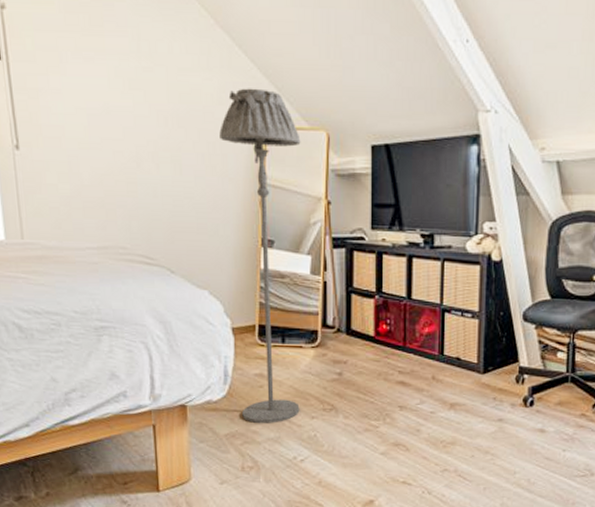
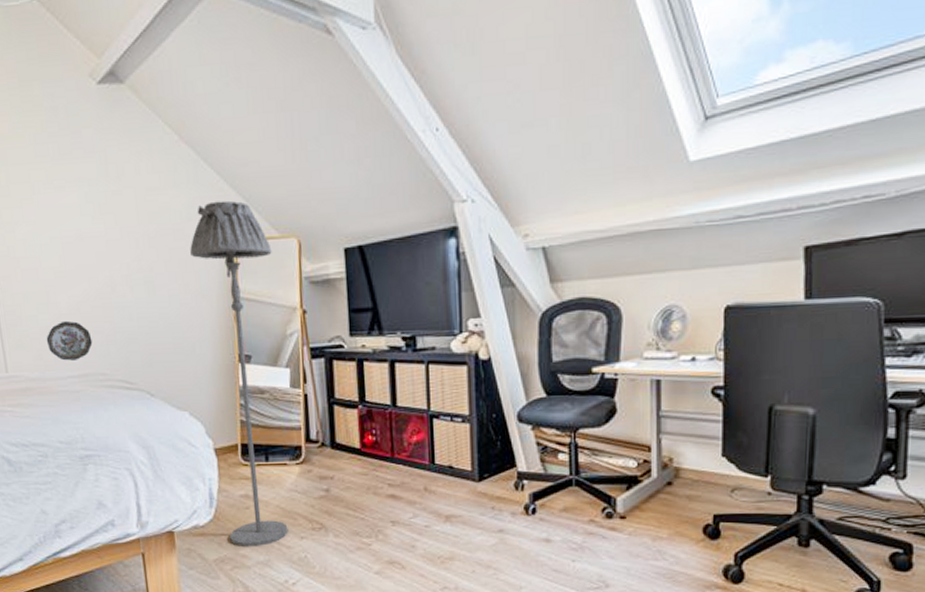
decorative plate: none [66,192,114,232] -> present [46,320,93,361]

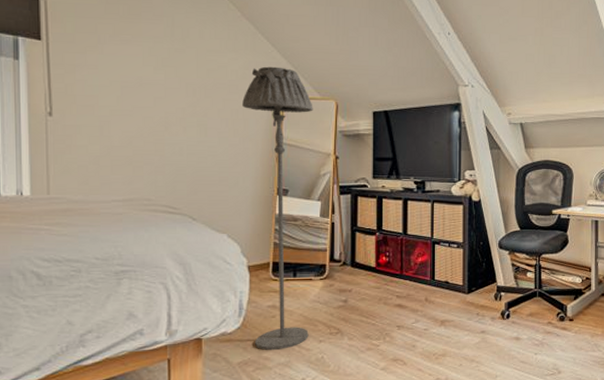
decorative plate: present [46,320,93,361] -> none [94,152,141,187]

